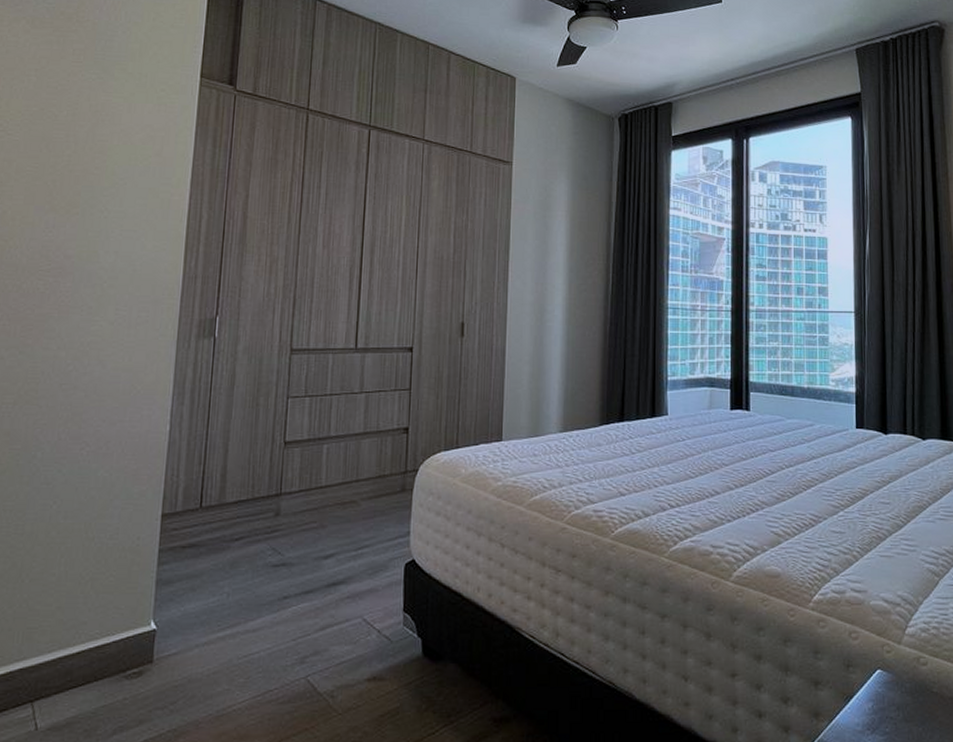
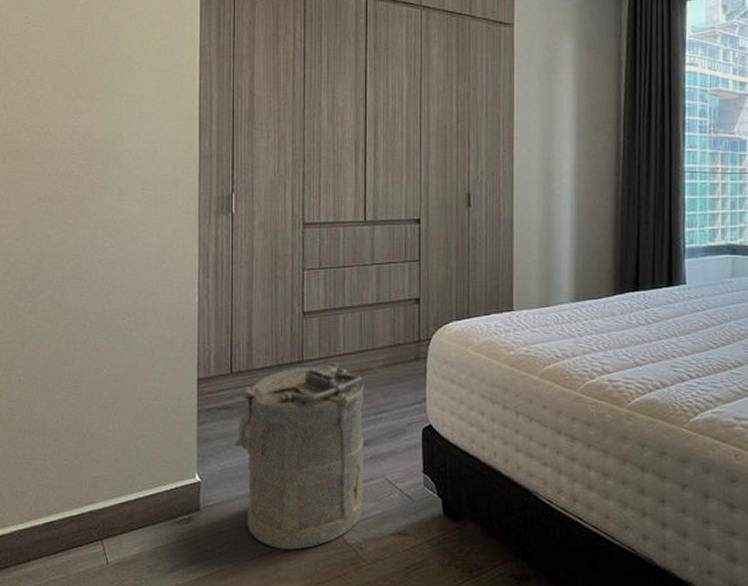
laundry hamper: none [198,494,345,703] -> present [234,361,364,550]

